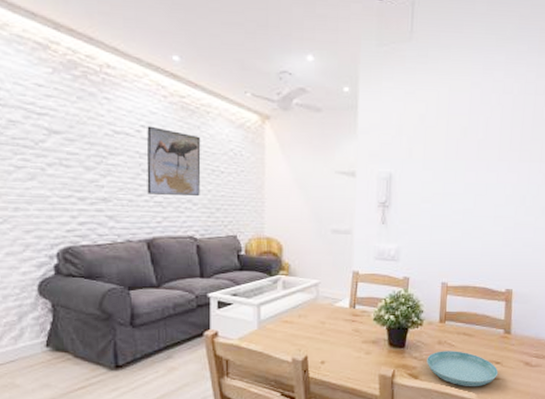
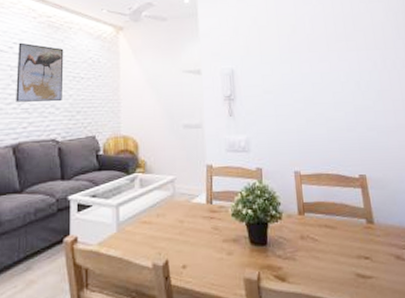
saucer: present [427,351,499,387] -> none [291,246,370,289]

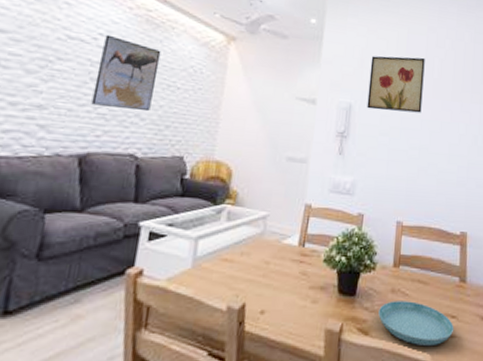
wall art: none [244,16,300,71] -> present [367,56,425,113]
saucer: none [291,246,370,289] -> present [378,301,454,347]

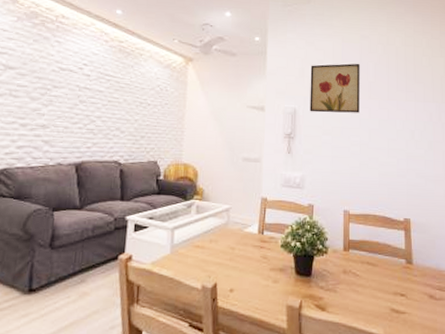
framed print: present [91,34,162,110] -> none [82,64,133,124]
saucer: present [378,301,454,347] -> none [333,281,404,322]

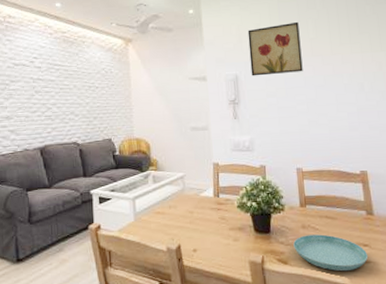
saucer: none [333,281,404,322] -> present [293,234,369,272]

